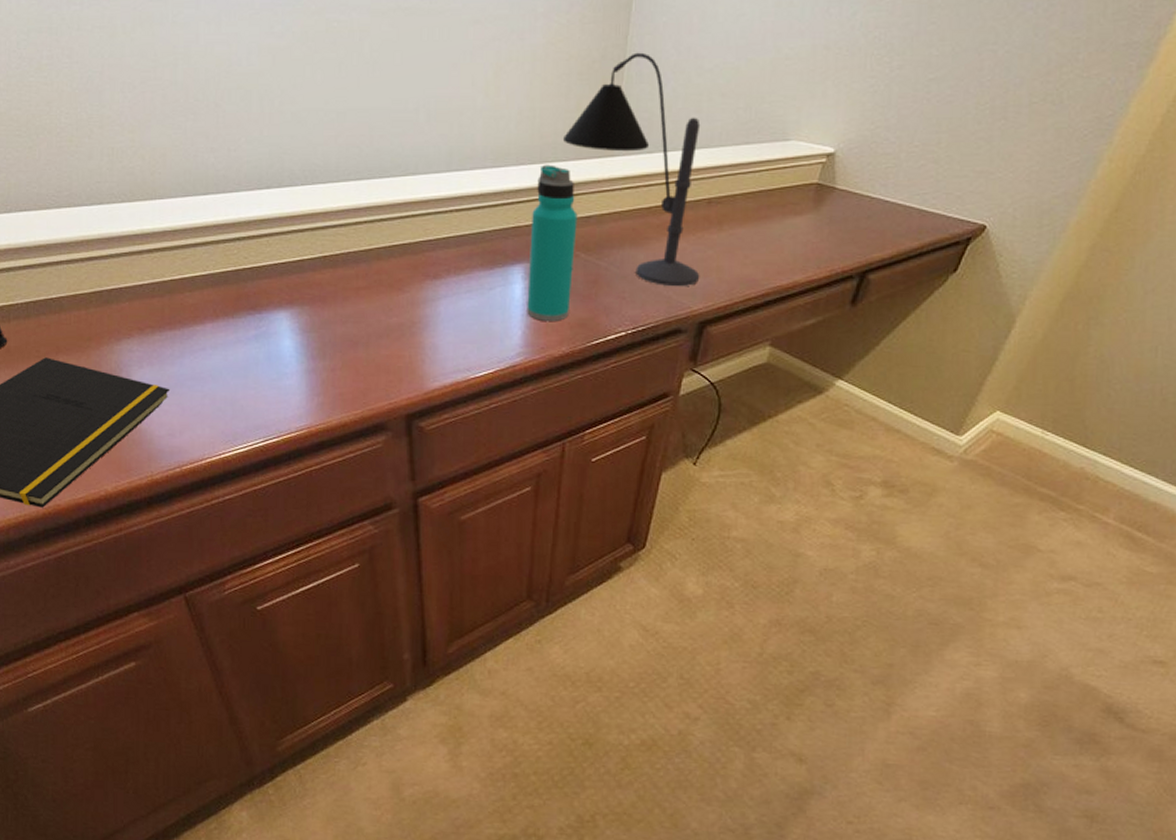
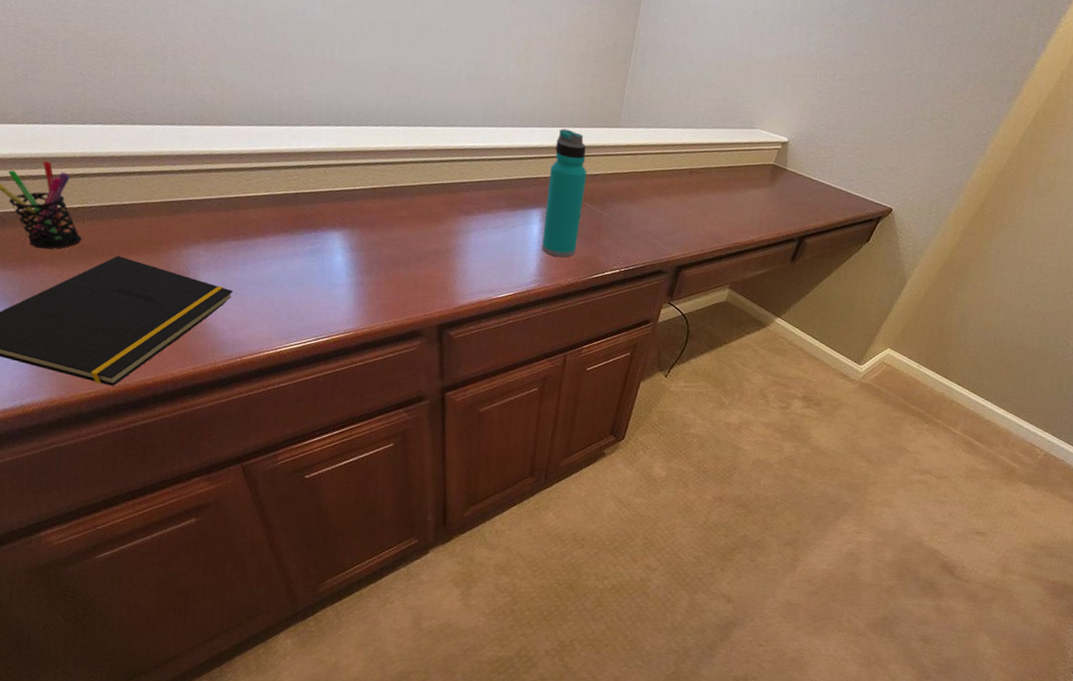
desk lamp: present [563,52,701,287] -> none [579,44,688,237]

